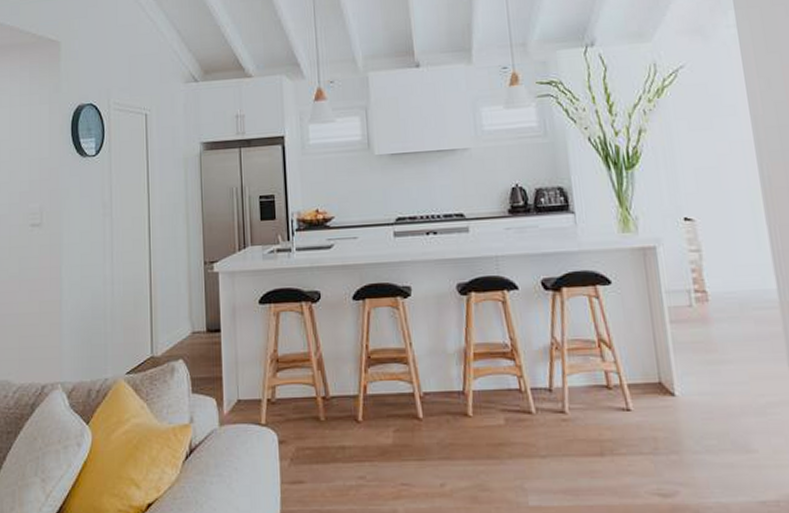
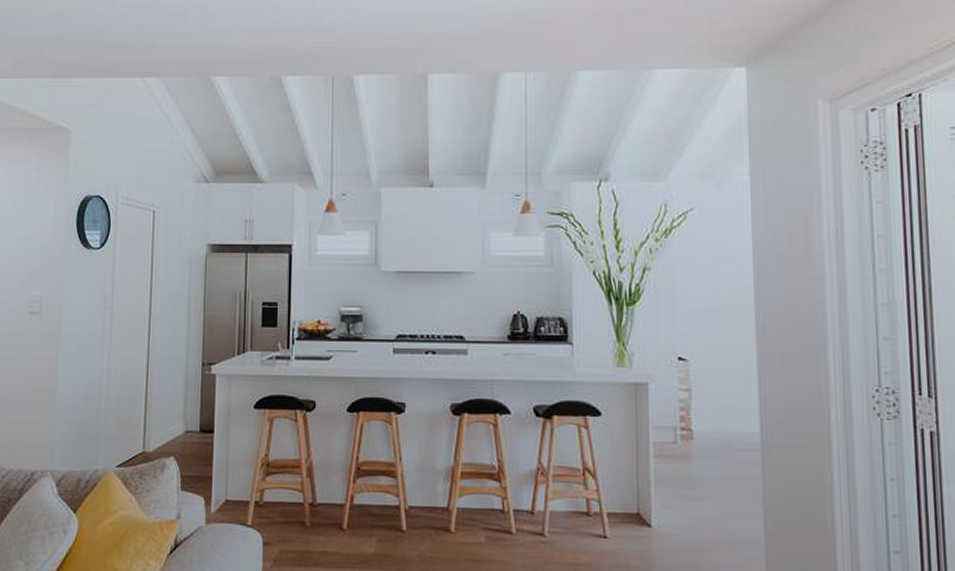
coffee maker: none [336,192,364,226] -> present [337,306,365,339]

